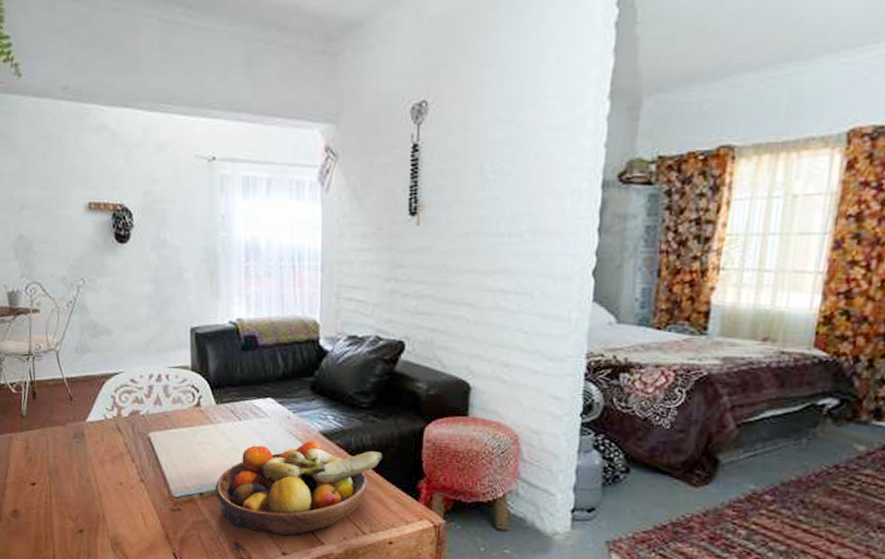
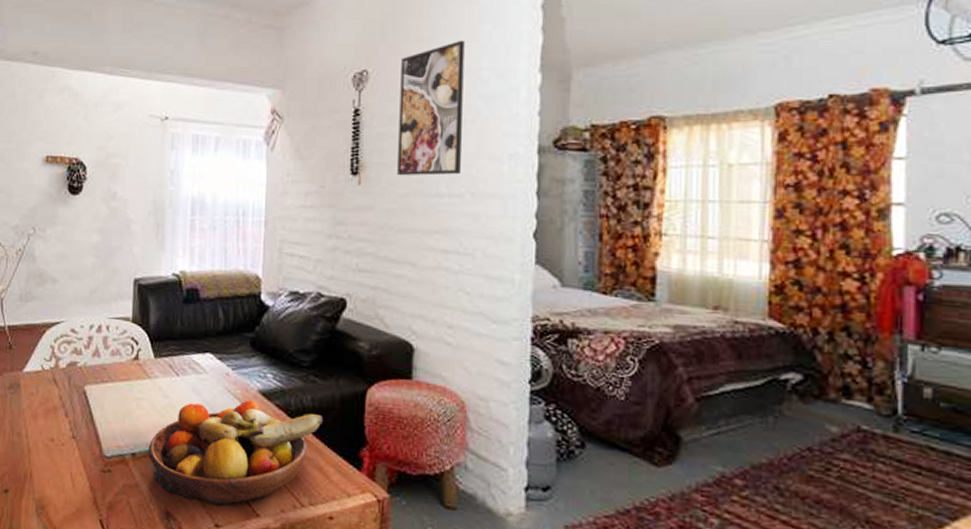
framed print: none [457,64,531,215] -> present [397,40,465,176]

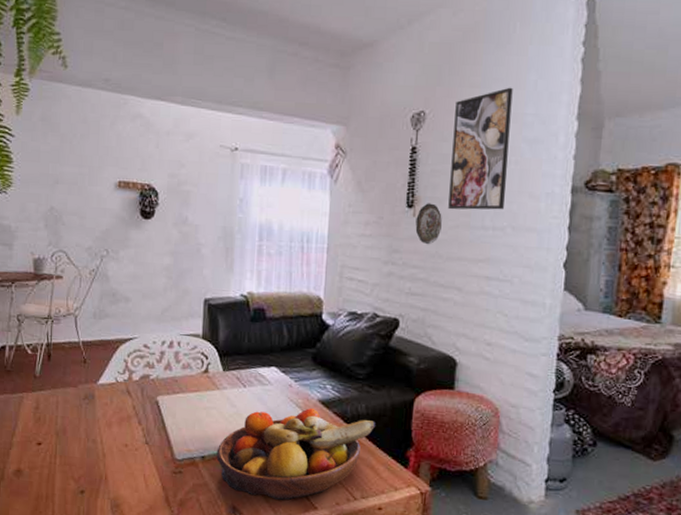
decorative plate: none [361,169,391,216] -> present [415,203,442,245]

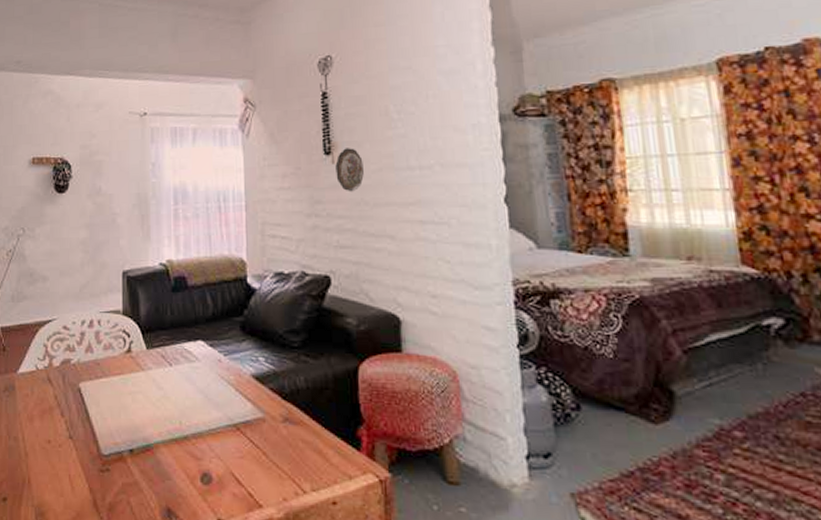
fruit bowl: present [216,407,375,501] -> none [145,384,318,498]
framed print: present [448,87,513,210] -> none [361,21,429,153]

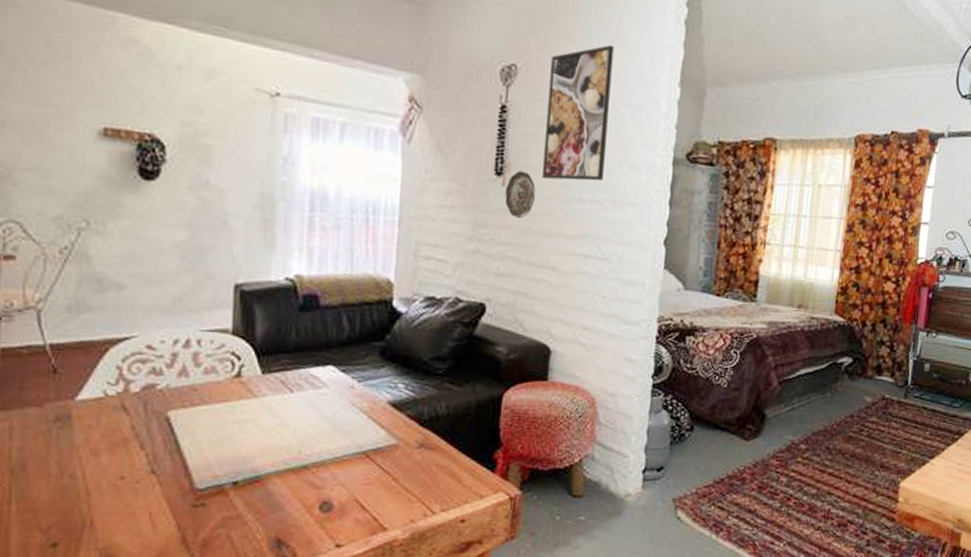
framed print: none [361,21,429,153] -> present [542,44,614,181]

